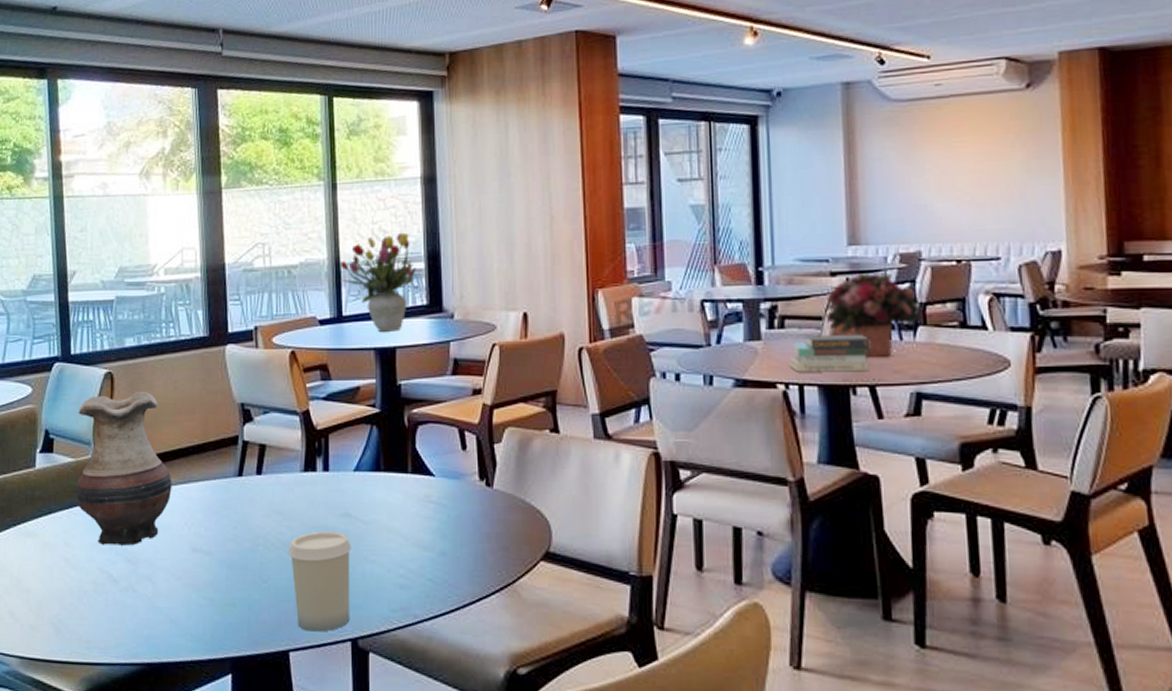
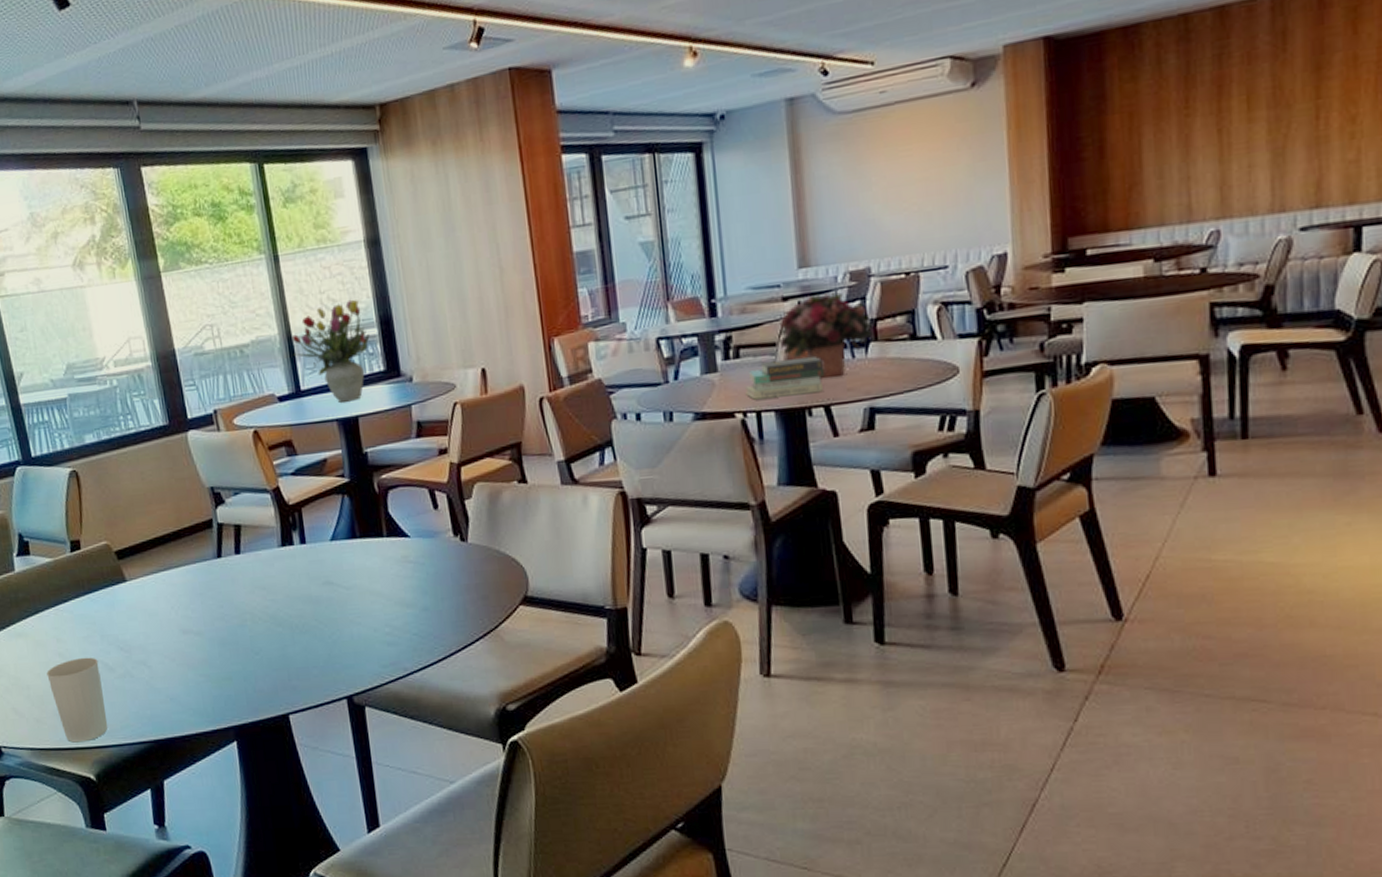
cup: none [49,565,103,657] -> present [47,657,108,743]
vase: present [75,391,172,546] -> none [48,485,154,637]
cup: present [288,531,352,632] -> none [276,599,343,694]

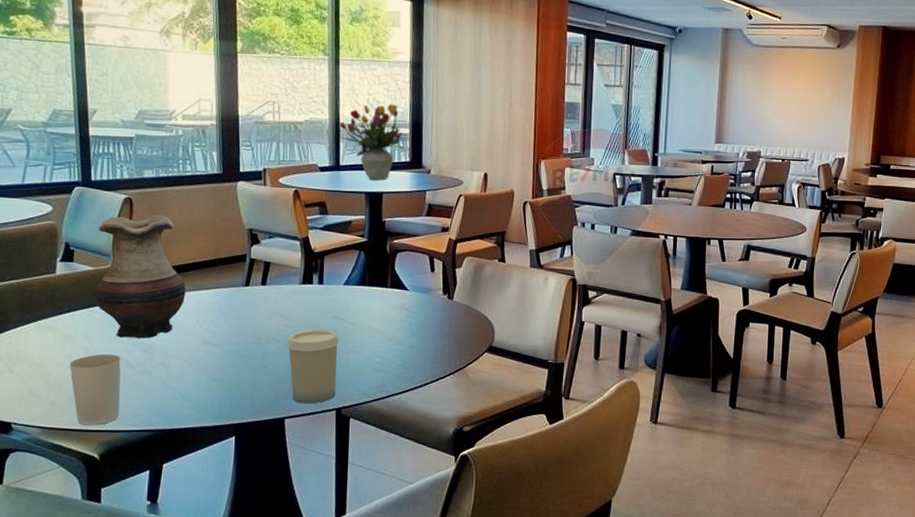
vase: none [48,485,154,637] -> present [95,214,186,339]
cup: none [276,599,343,694] -> present [286,329,340,404]
books: present [745,357,825,400] -> none [669,203,723,230]
bouquet: present [775,292,874,379] -> none [693,162,757,222]

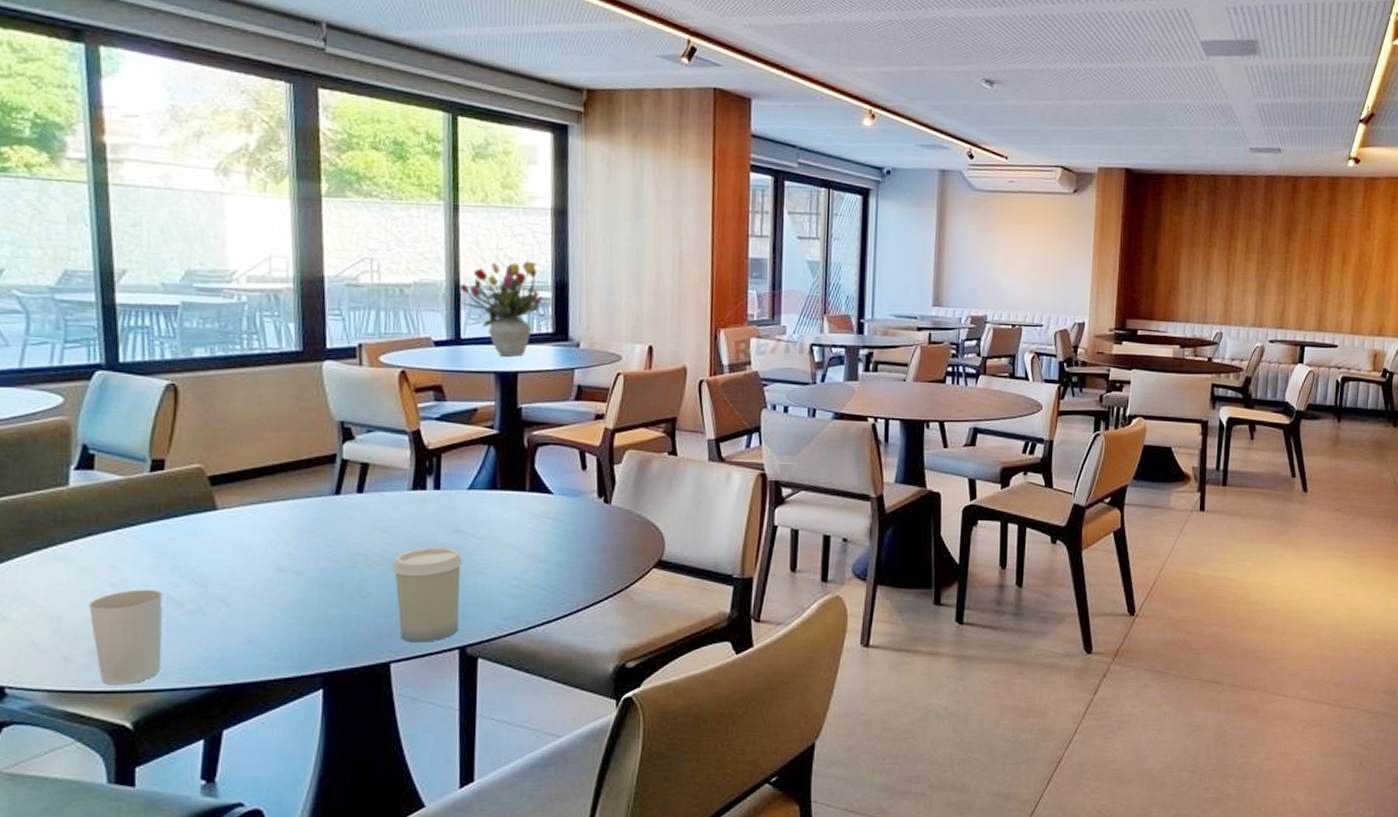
vase: present [95,214,186,339] -> none [125,405,254,567]

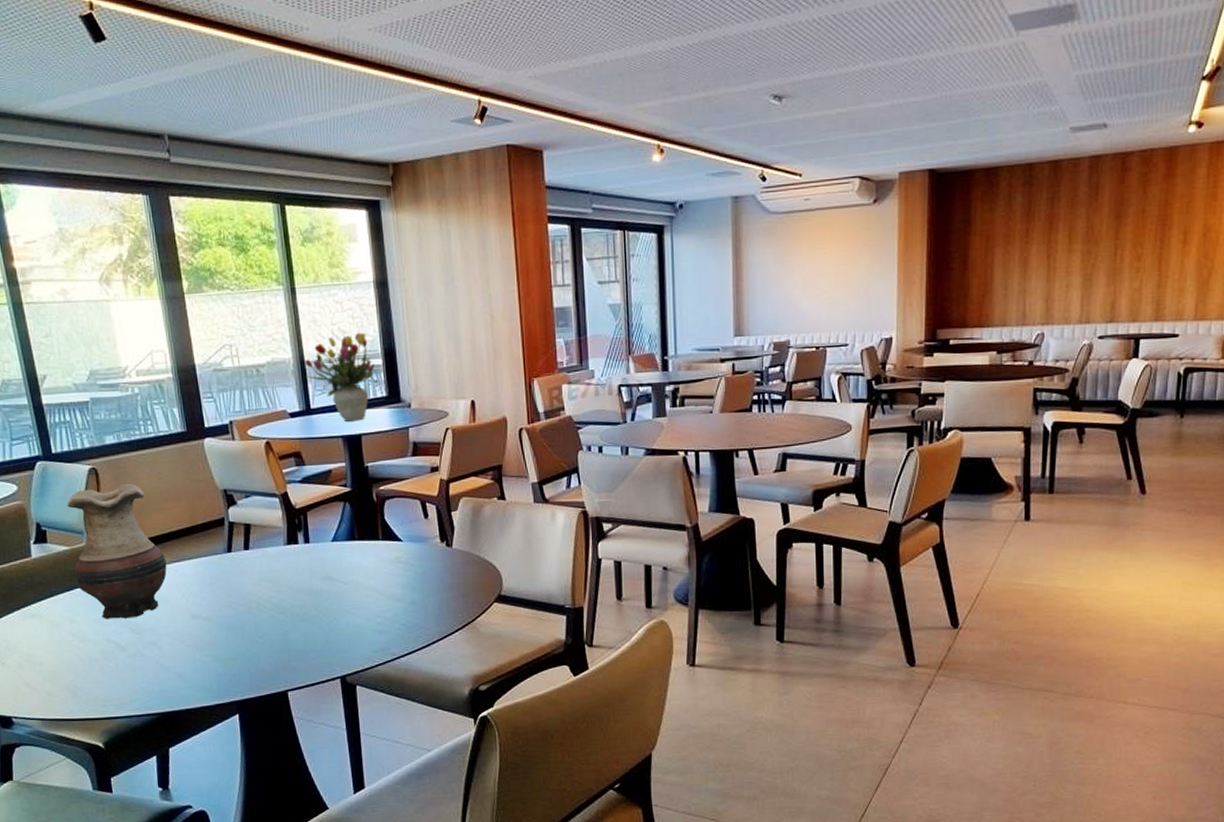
cup: present [89,589,163,685] -> none [60,637,118,714]
vase: none [125,405,254,567] -> present [67,483,167,619]
cup: present [392,547,463,643] -> none [279,592,338,674]

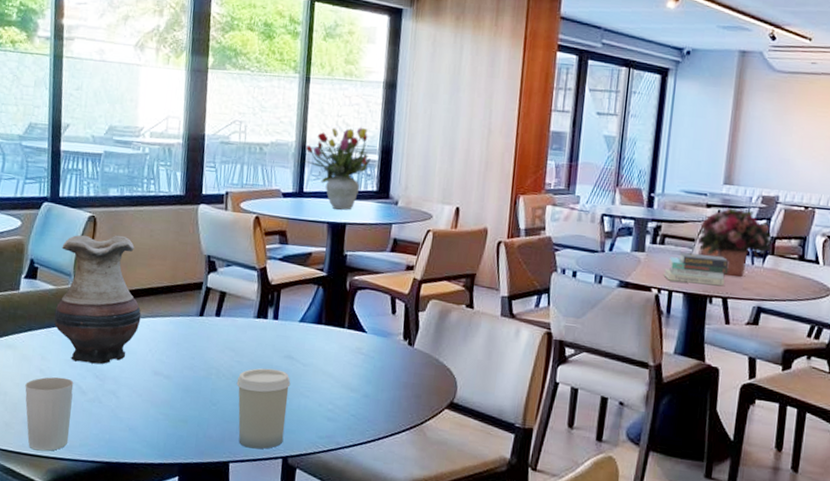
cup: none [60,637,118,714] -> present [25,377,74,452]
cup: none [279,592,338,674] -> present [236,368,291,450]
books: none [688,409,750,441] -> present [663,252,729,287]
bouquet: none [713,358,790,428] -> present [695,207,772,278]

